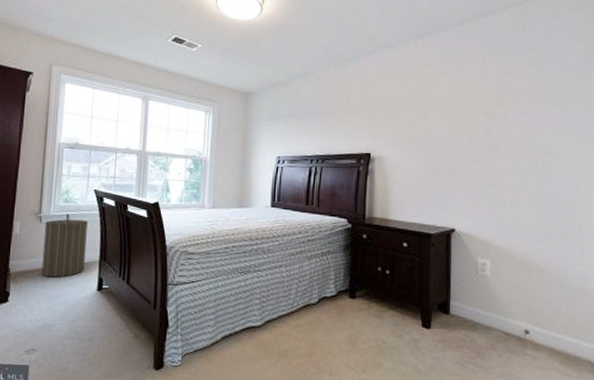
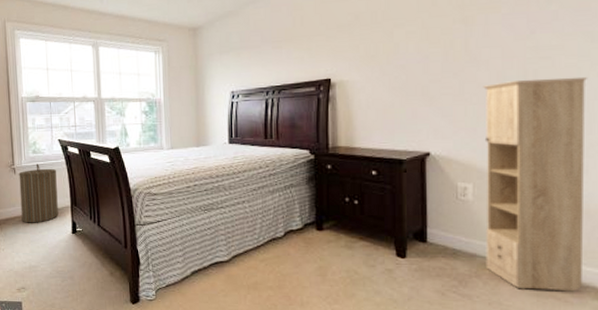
storage cabinet: none [500,169,585,365] -> present [483,76,588,292]

